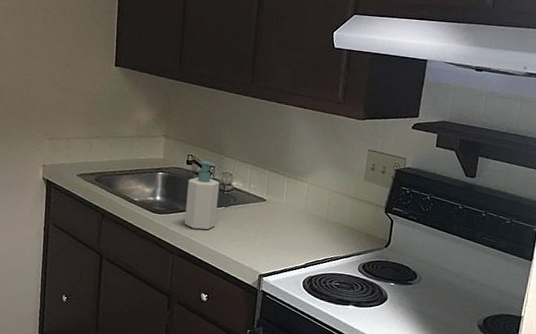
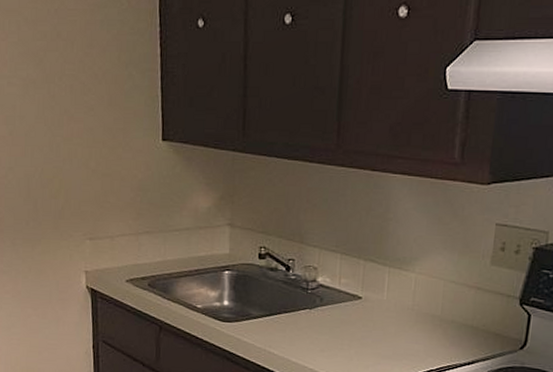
soap bottle: present [184,160,220,230] -> none [259,252,302,339]

